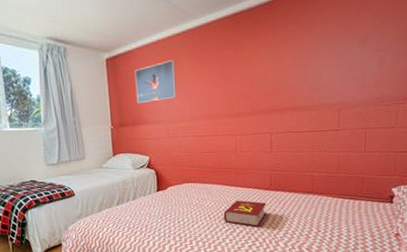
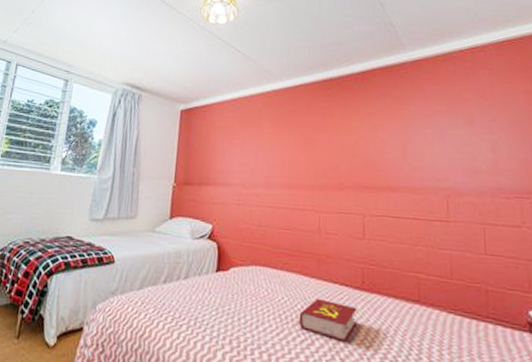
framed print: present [134,60,177,104] -> none [207,119,255,162]

